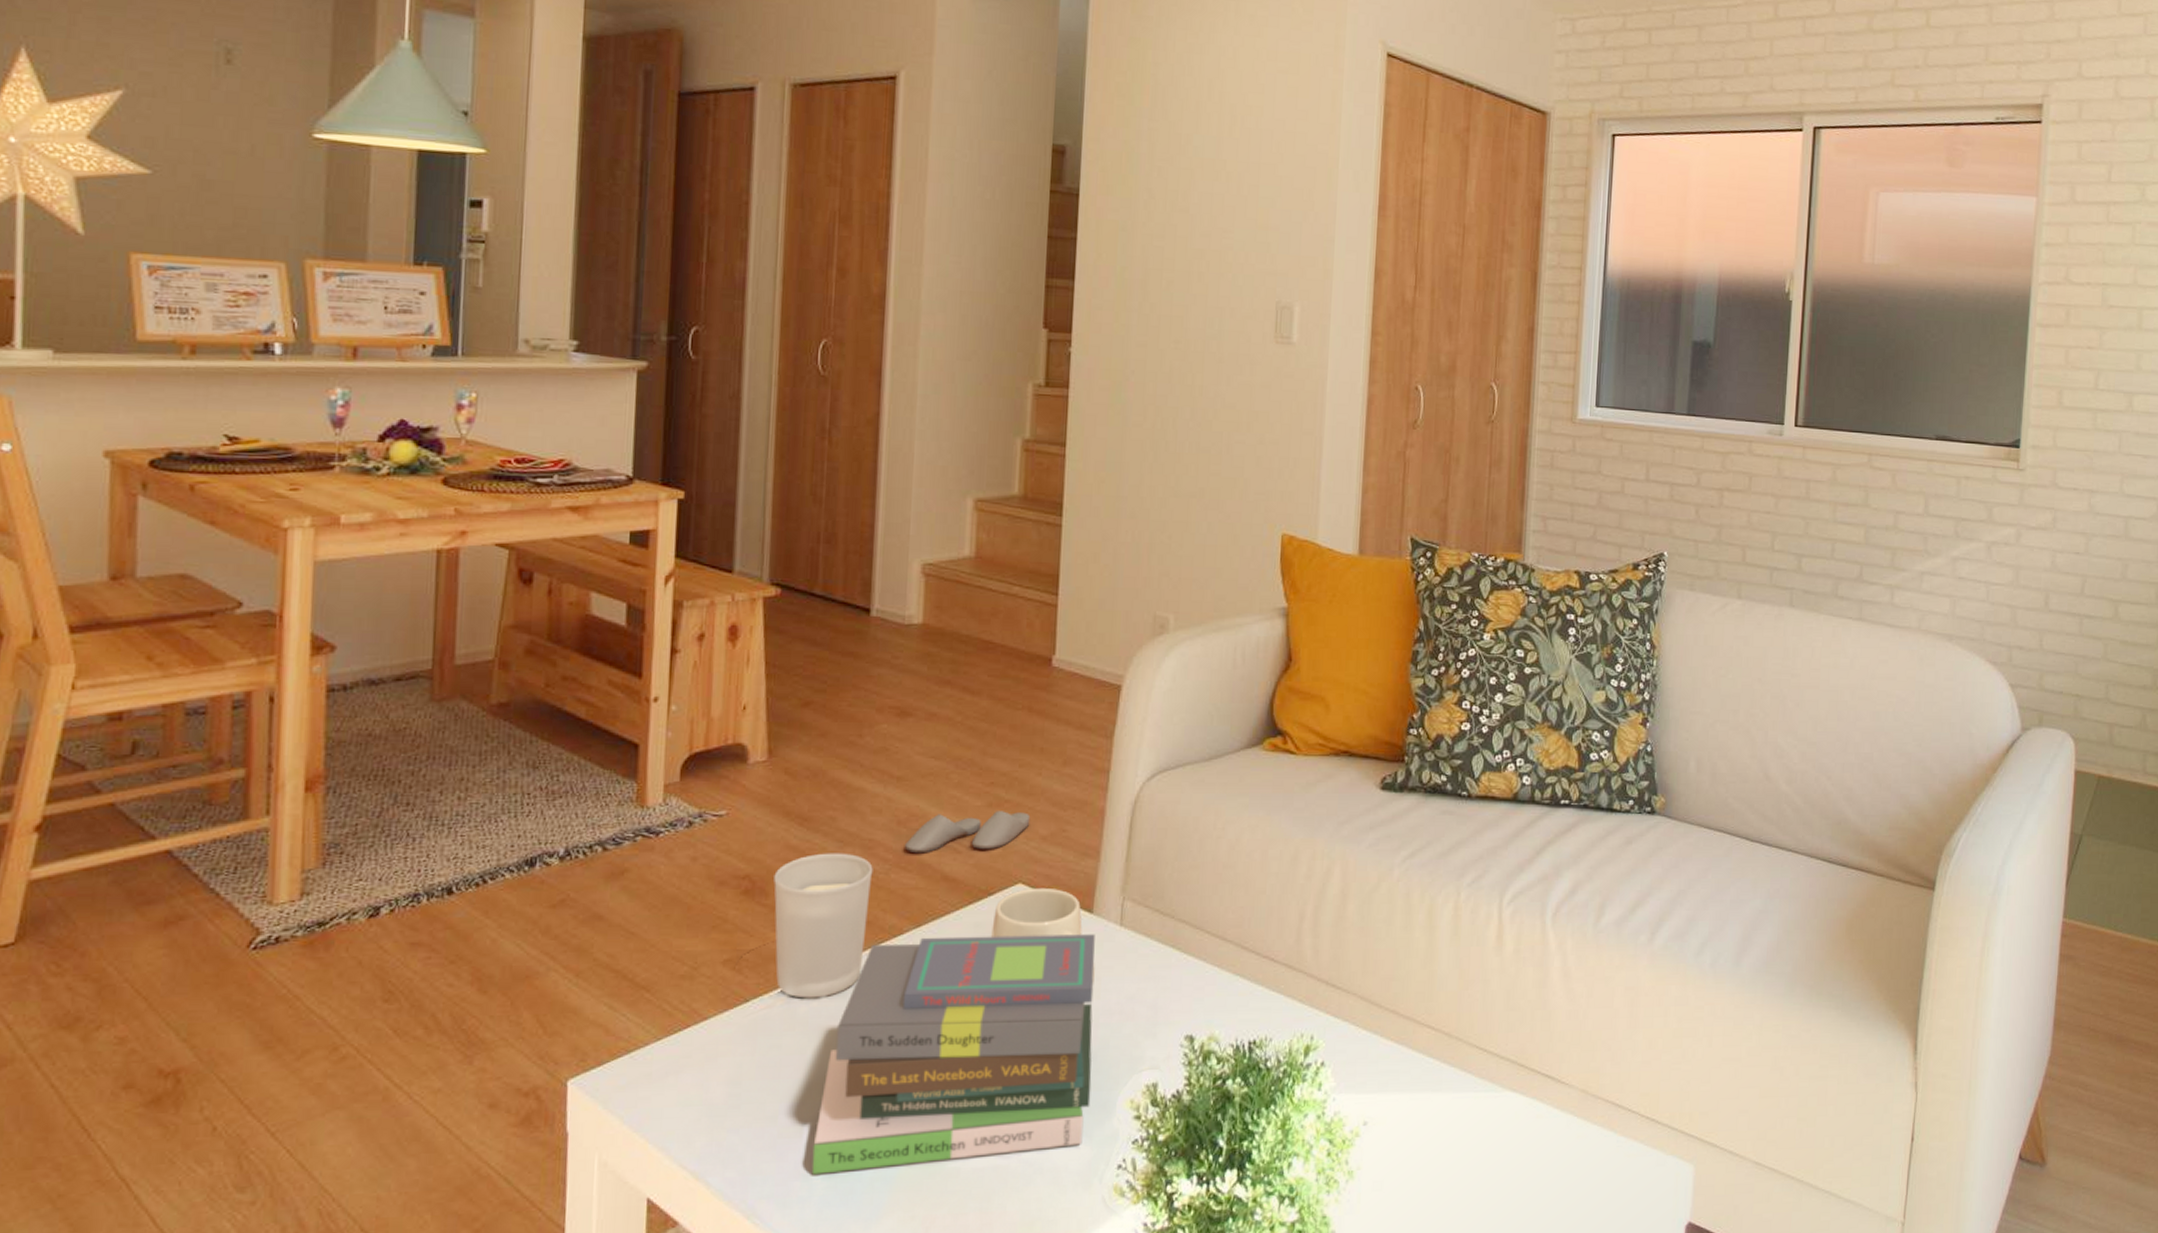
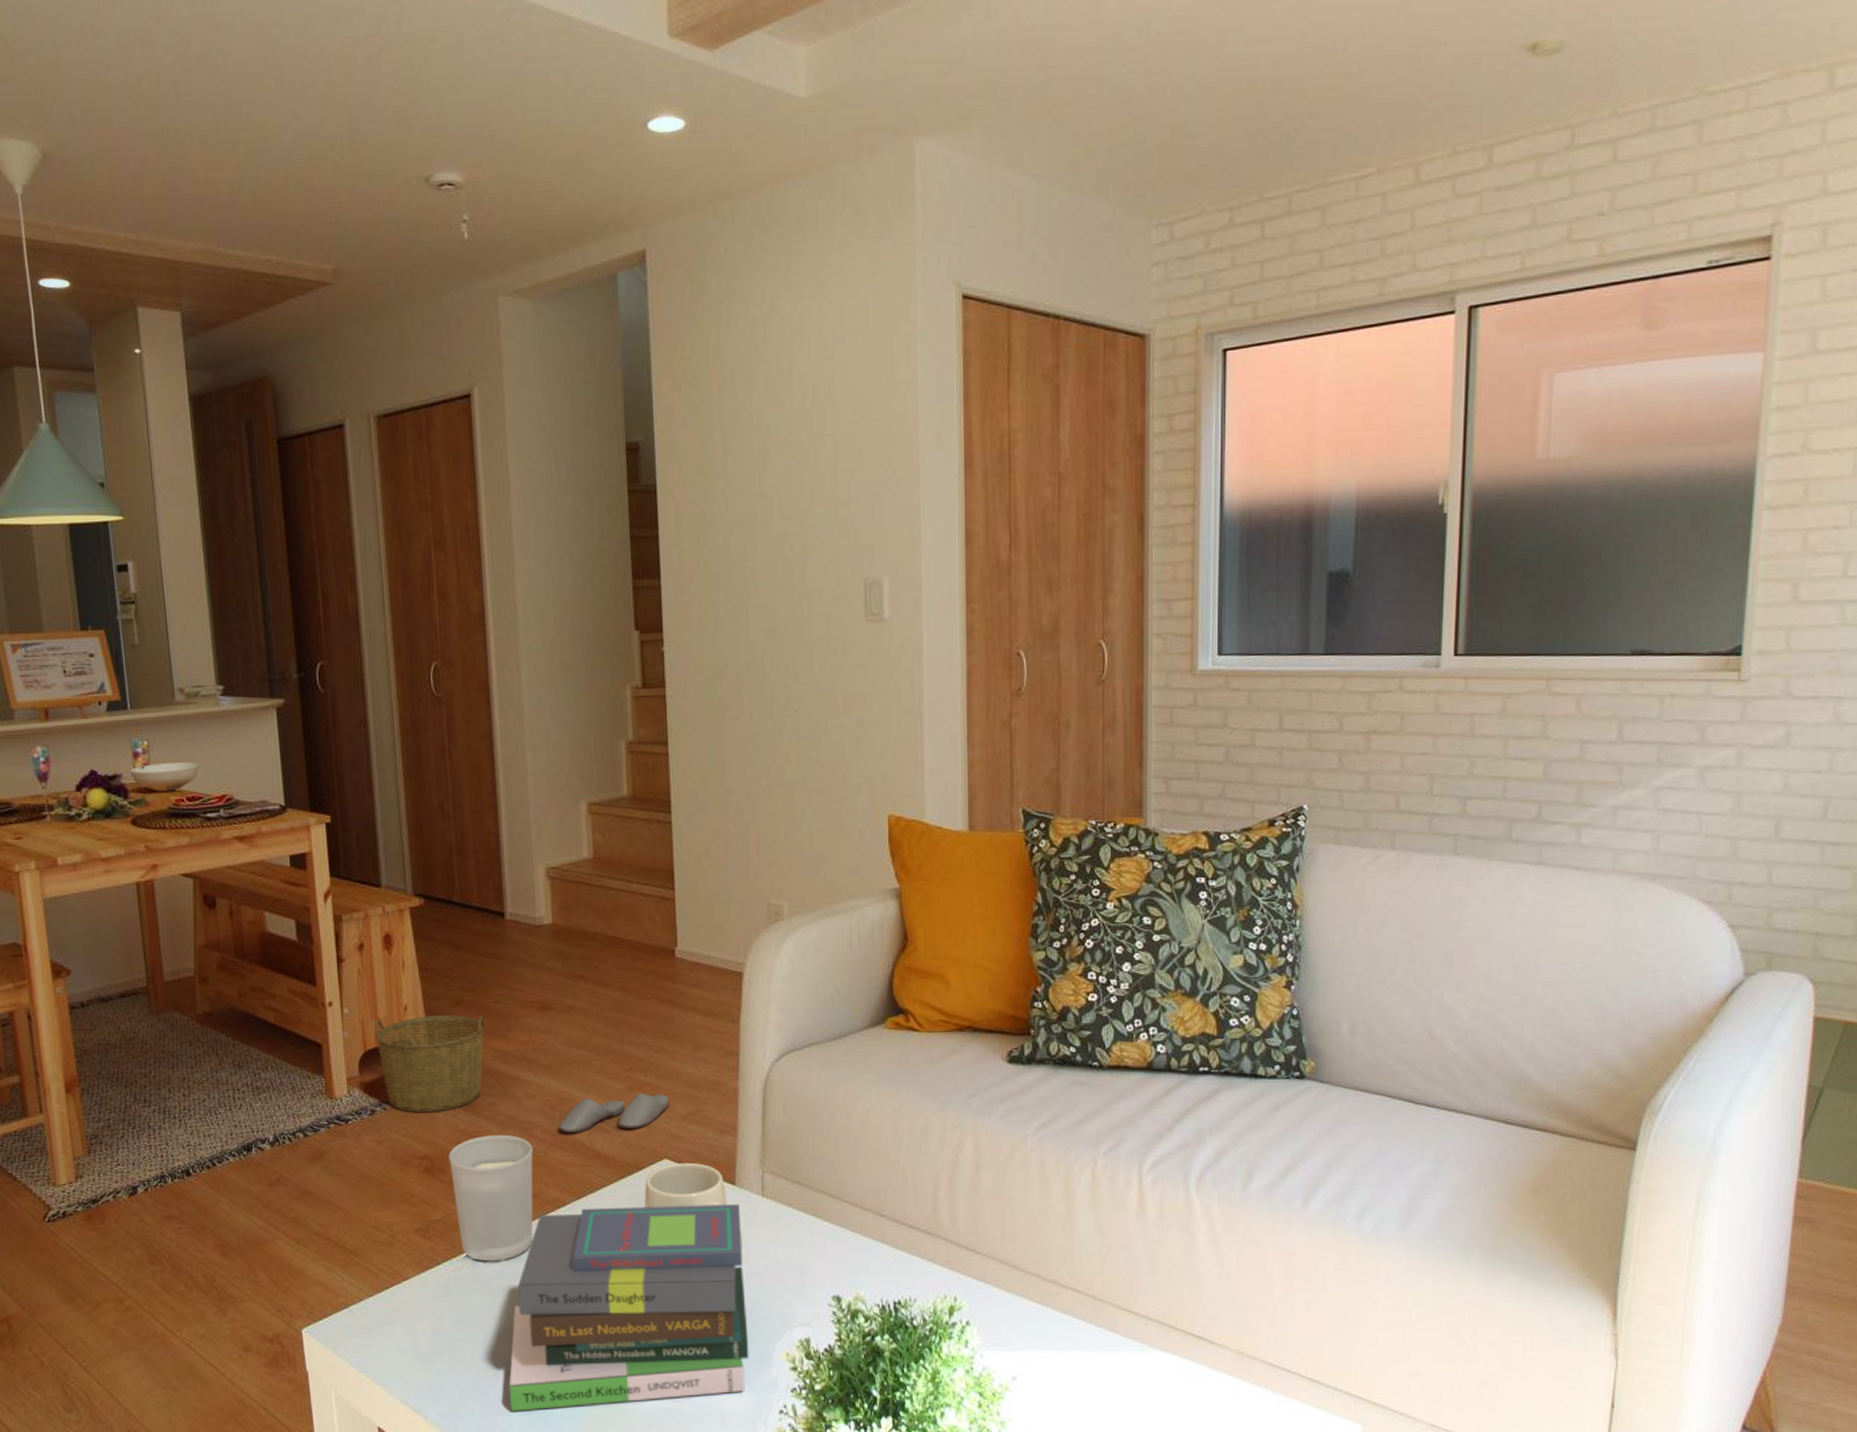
bowl: none [449,418,536,451] -> present [129,762,199,792]
basket: none [703,717,834,826] -> present [374,1015,485,1113]

